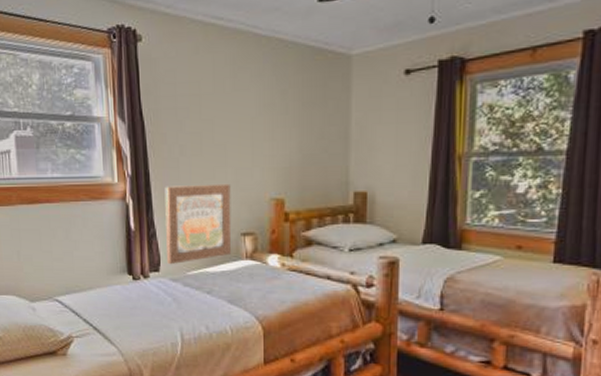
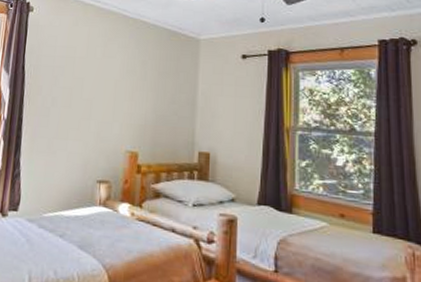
wall art: present [164,183,232,265] -> none [26,131,92,206]

